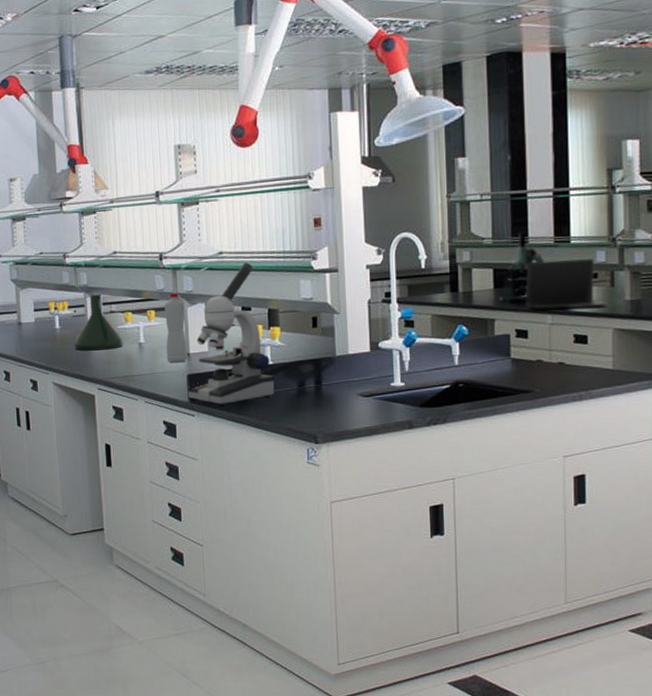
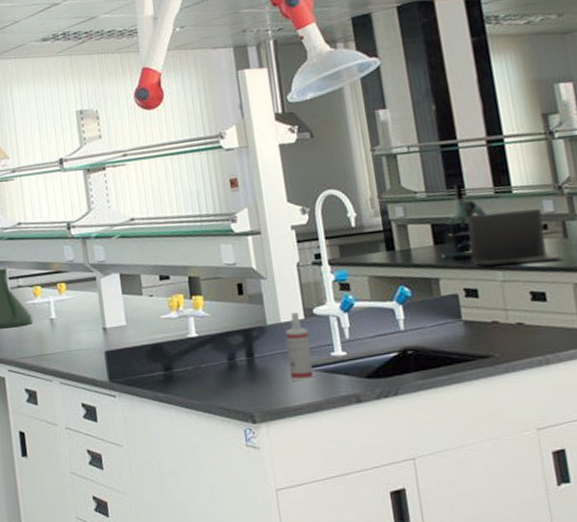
bottle: present [164,293,188,362] -> none [75,263,104,339]
microscope: present [187,262,275,407] -> none [105,228,203,385]
spray bottle: none [352,345,374,408] -> present [285,312,314,382]

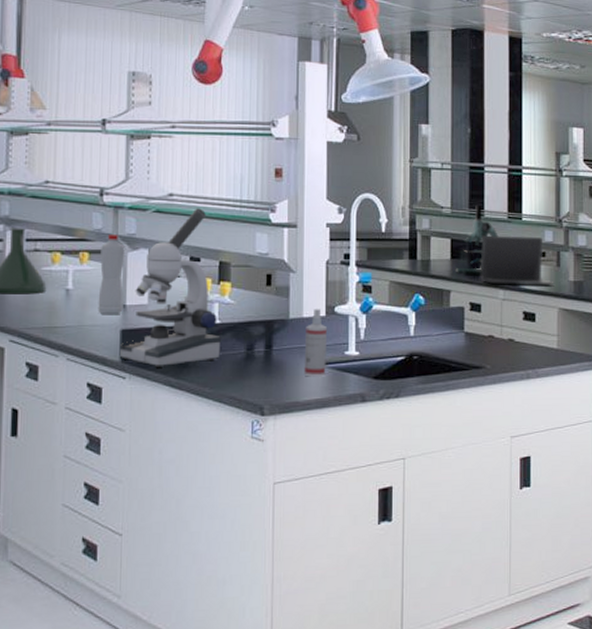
bottle: none [75,263,104,339] -> present [98,235,125,314]
microscope: none [105,228,203,385] -> present [119,208,221,369]

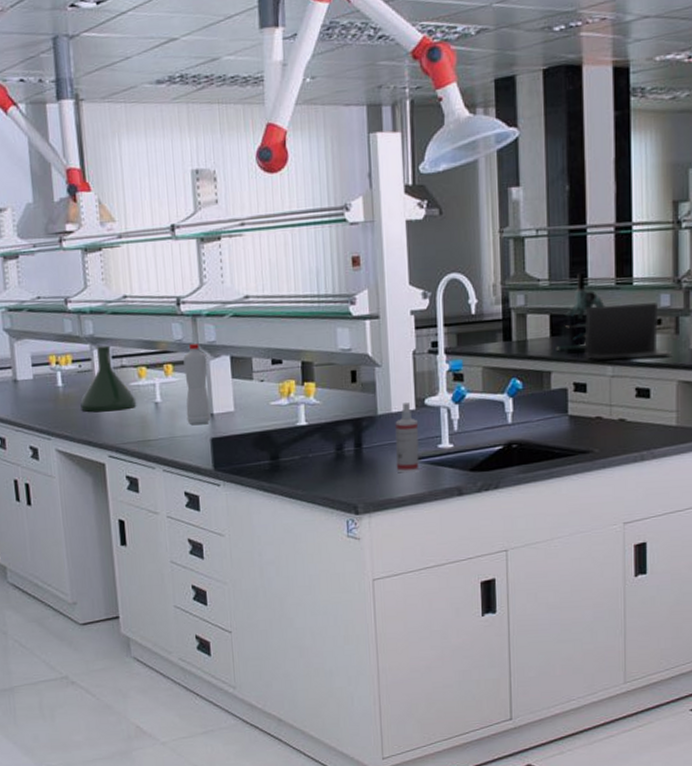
microscope: present [119,208,221,369] -> none [211,308,310,474]

